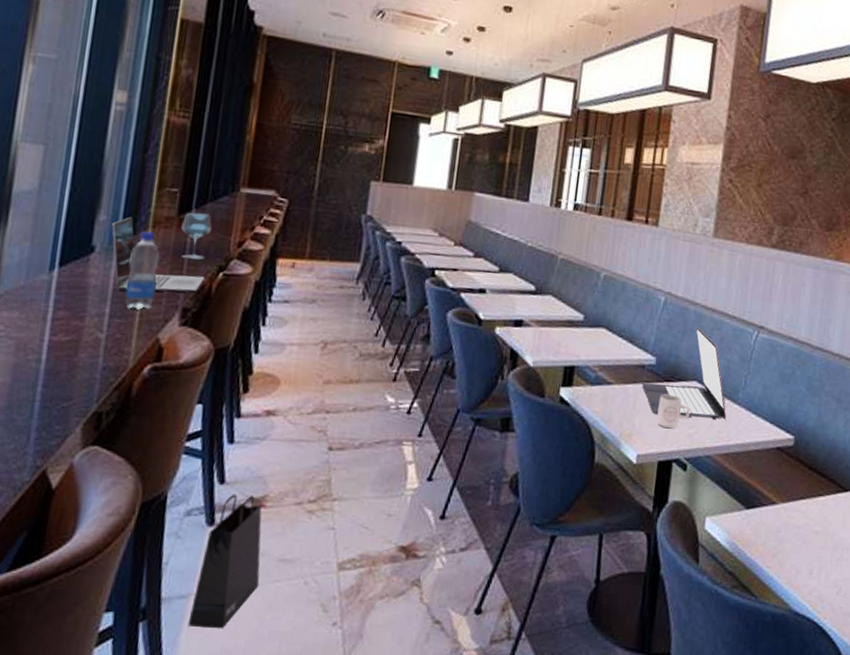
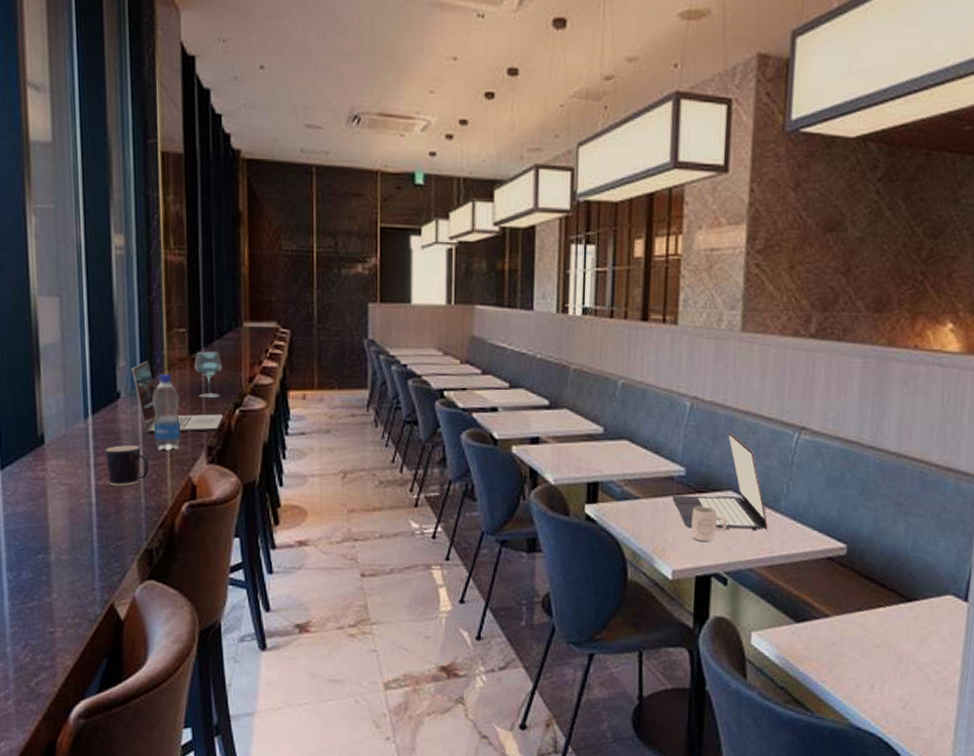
mug: none [65,300,115,345] -> present [104,445,150,487]
shopping bag: present [187,494,262,628] -> none [256,620,315,742]

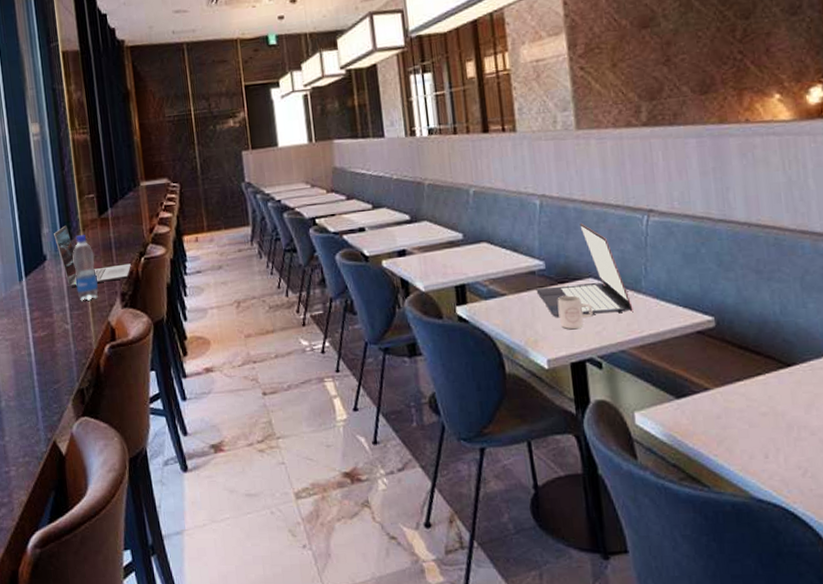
mug: present [104,445,150,487] -> none [37,299,75,337]
wine glass: present [194,351,223,399] -> none [103,210,128,252]

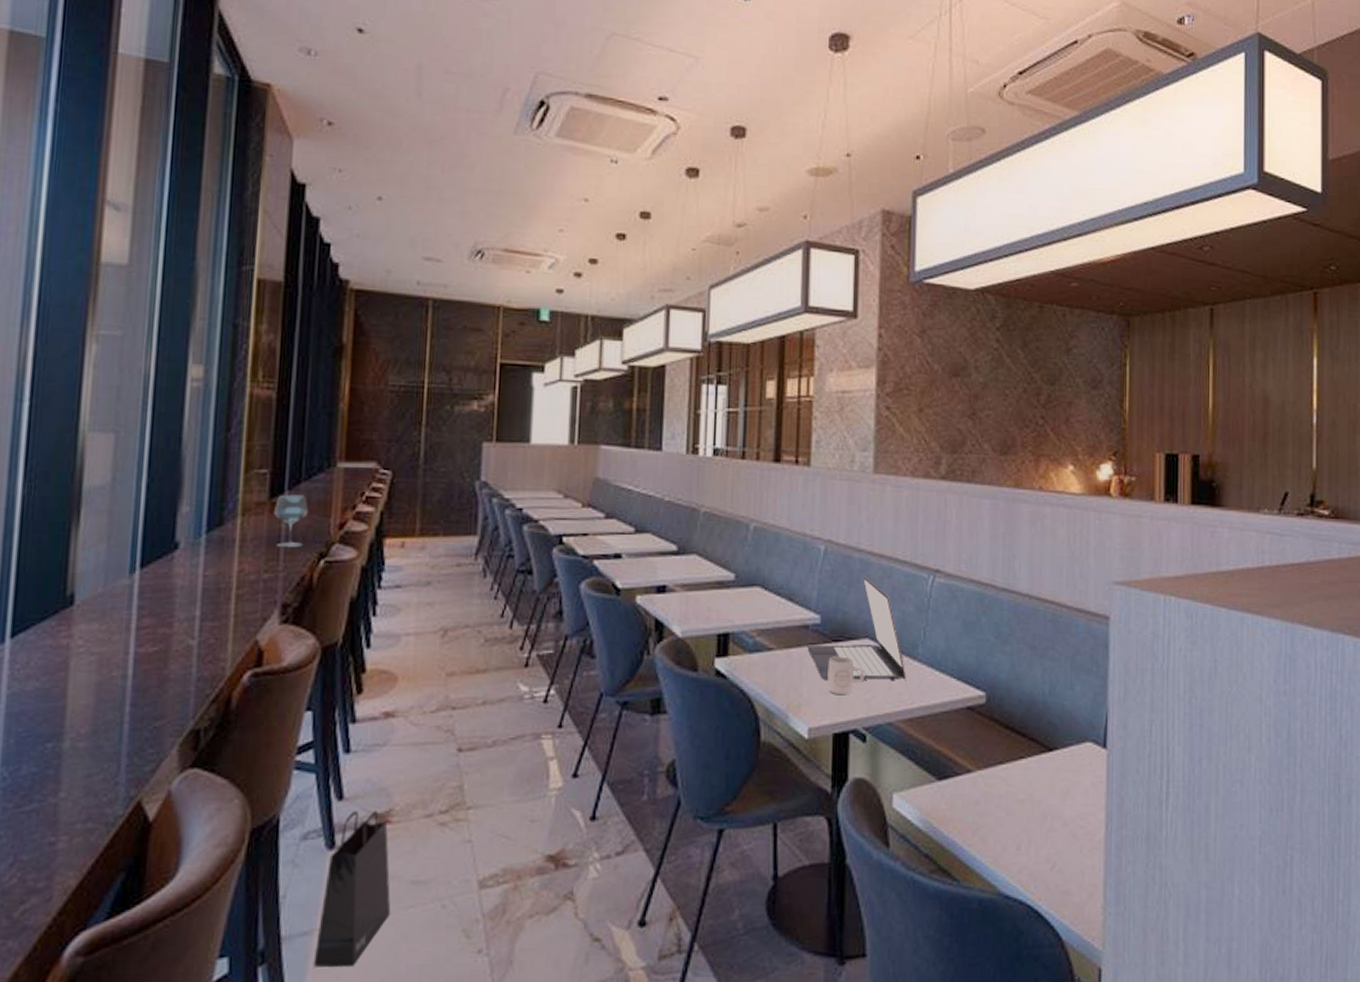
laptop: present [54,225,132,287] -> none [196,505,305,589]
bottle: present [72,235,99,301] -> none [216,521,253,610]
wine glass: none [103,210,128,252] -> present [274,494,309,548]
shopping bag: none [185,442,235,557] -> present [313,810,391,967]

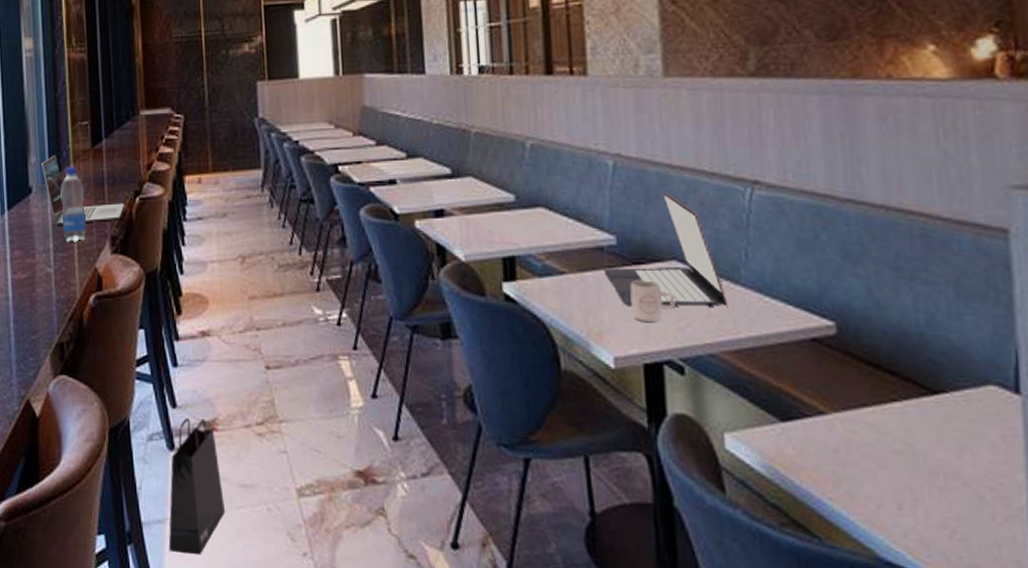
laptop: none [196,505,305,589] -> present [41,154,125,225]
bottle: none [216,521,253,610] -> present [60,167,88,242]
wine glass: present [274,494,309,548] -> none [97,141,123,189]

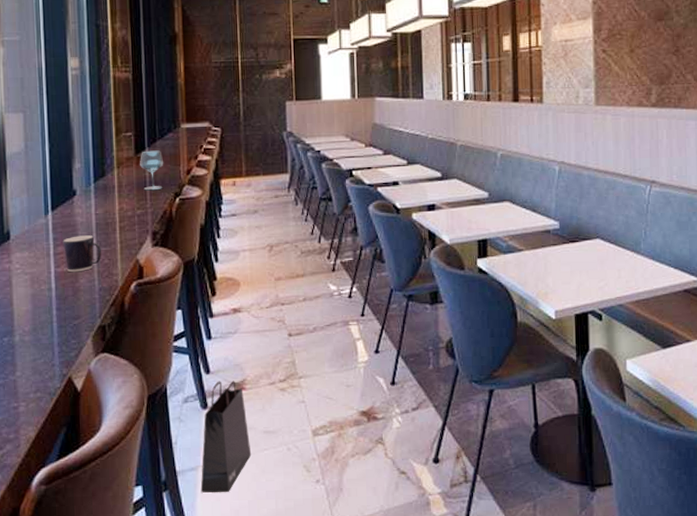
mug: none [19,239,59,281] -> present [62,235,102,273]
laptop: present [41,154,125,225] -> none [86,161,166,224]
bottle: present [60,167,88,242] -> none [104,172,130,238]
wine glass: none [97,141,123,189] -> present [140,150,164,191]
laptop: present [604,191,728,306] -> none [550,189,632,272]
mug: present [630,280,676,323] -> none [567,253,598,284]

